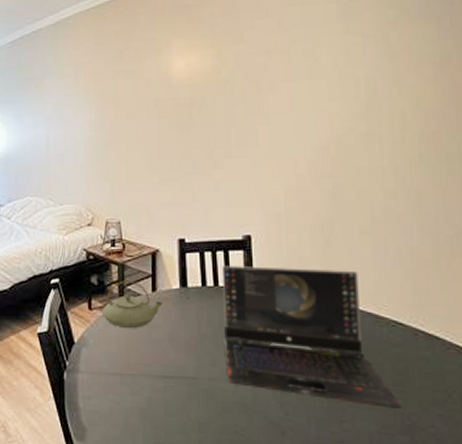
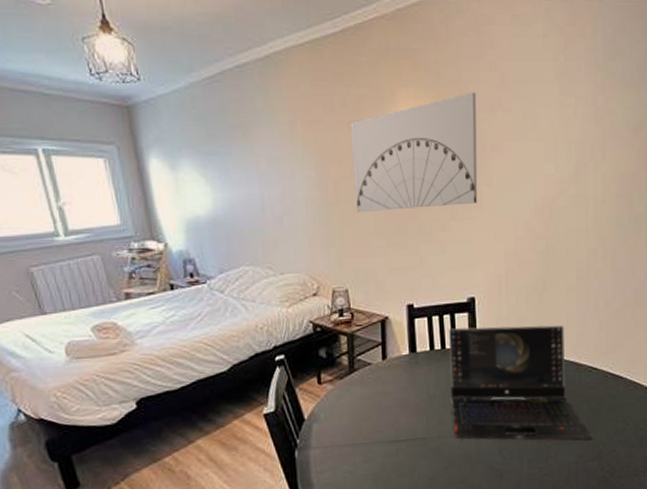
teapot: present [102,281,163,329] -> none [333,351,393,400]
wall art: none [127,37,254,151] -> present [350,91,478,213]

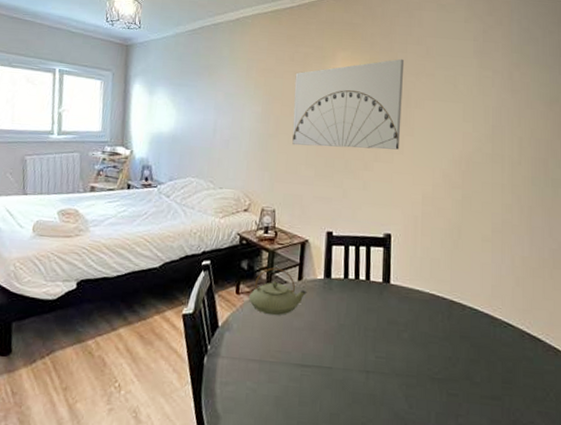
teapot: none [333,351,393,400] -> present [249,267,307,316]
laptop computer: present [449,325,593,441] -> none [359,260,508,406]

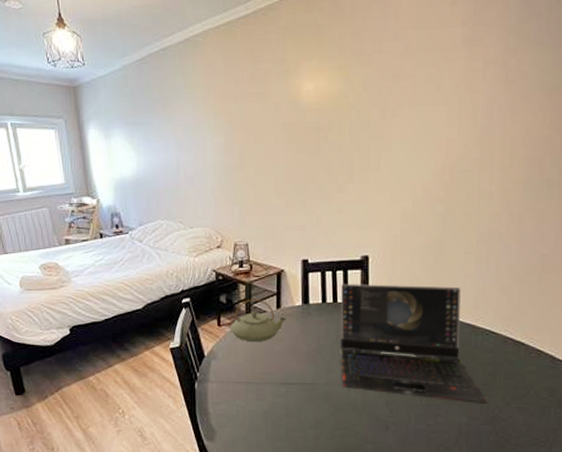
wall art: present [292,58,405,150] -> none [257,61,380,175]
laptop computer: none [359,260,508,406] -> present [339,284,488,405]

